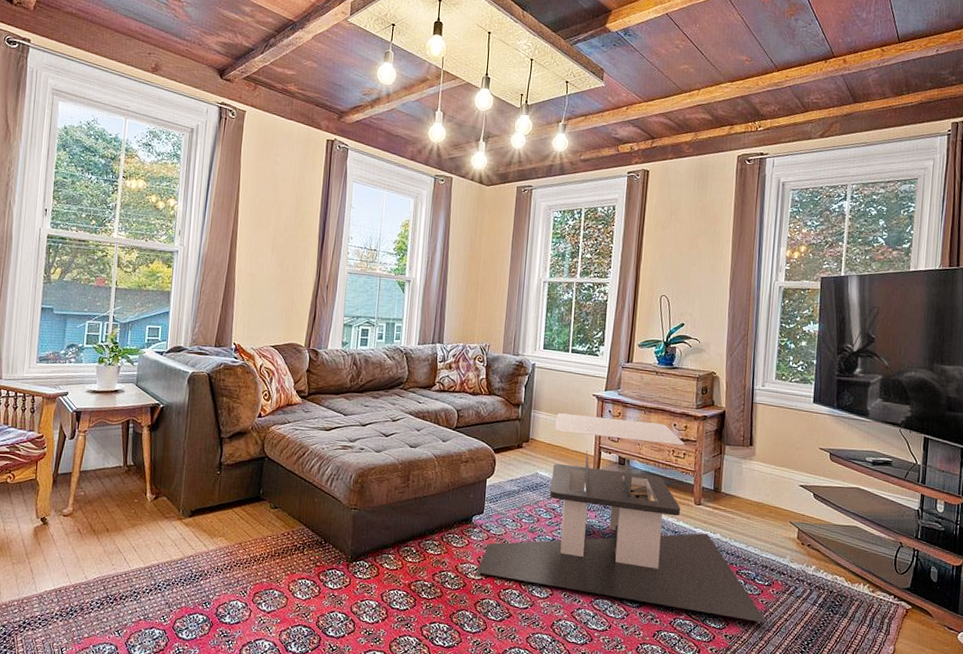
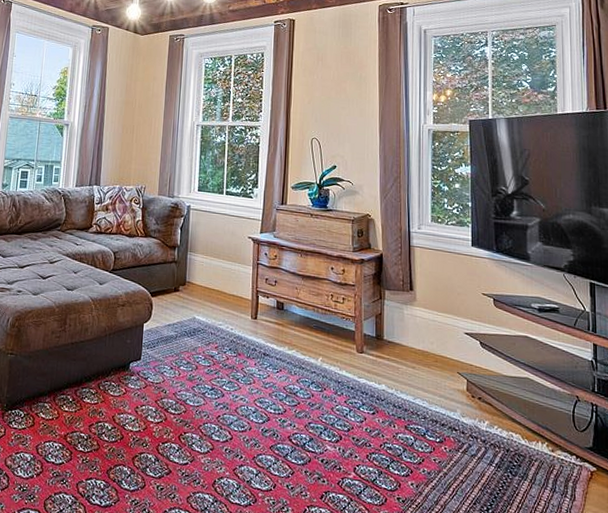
coffee table: present [476,412,767,623] -> none [134,255,442,485]

